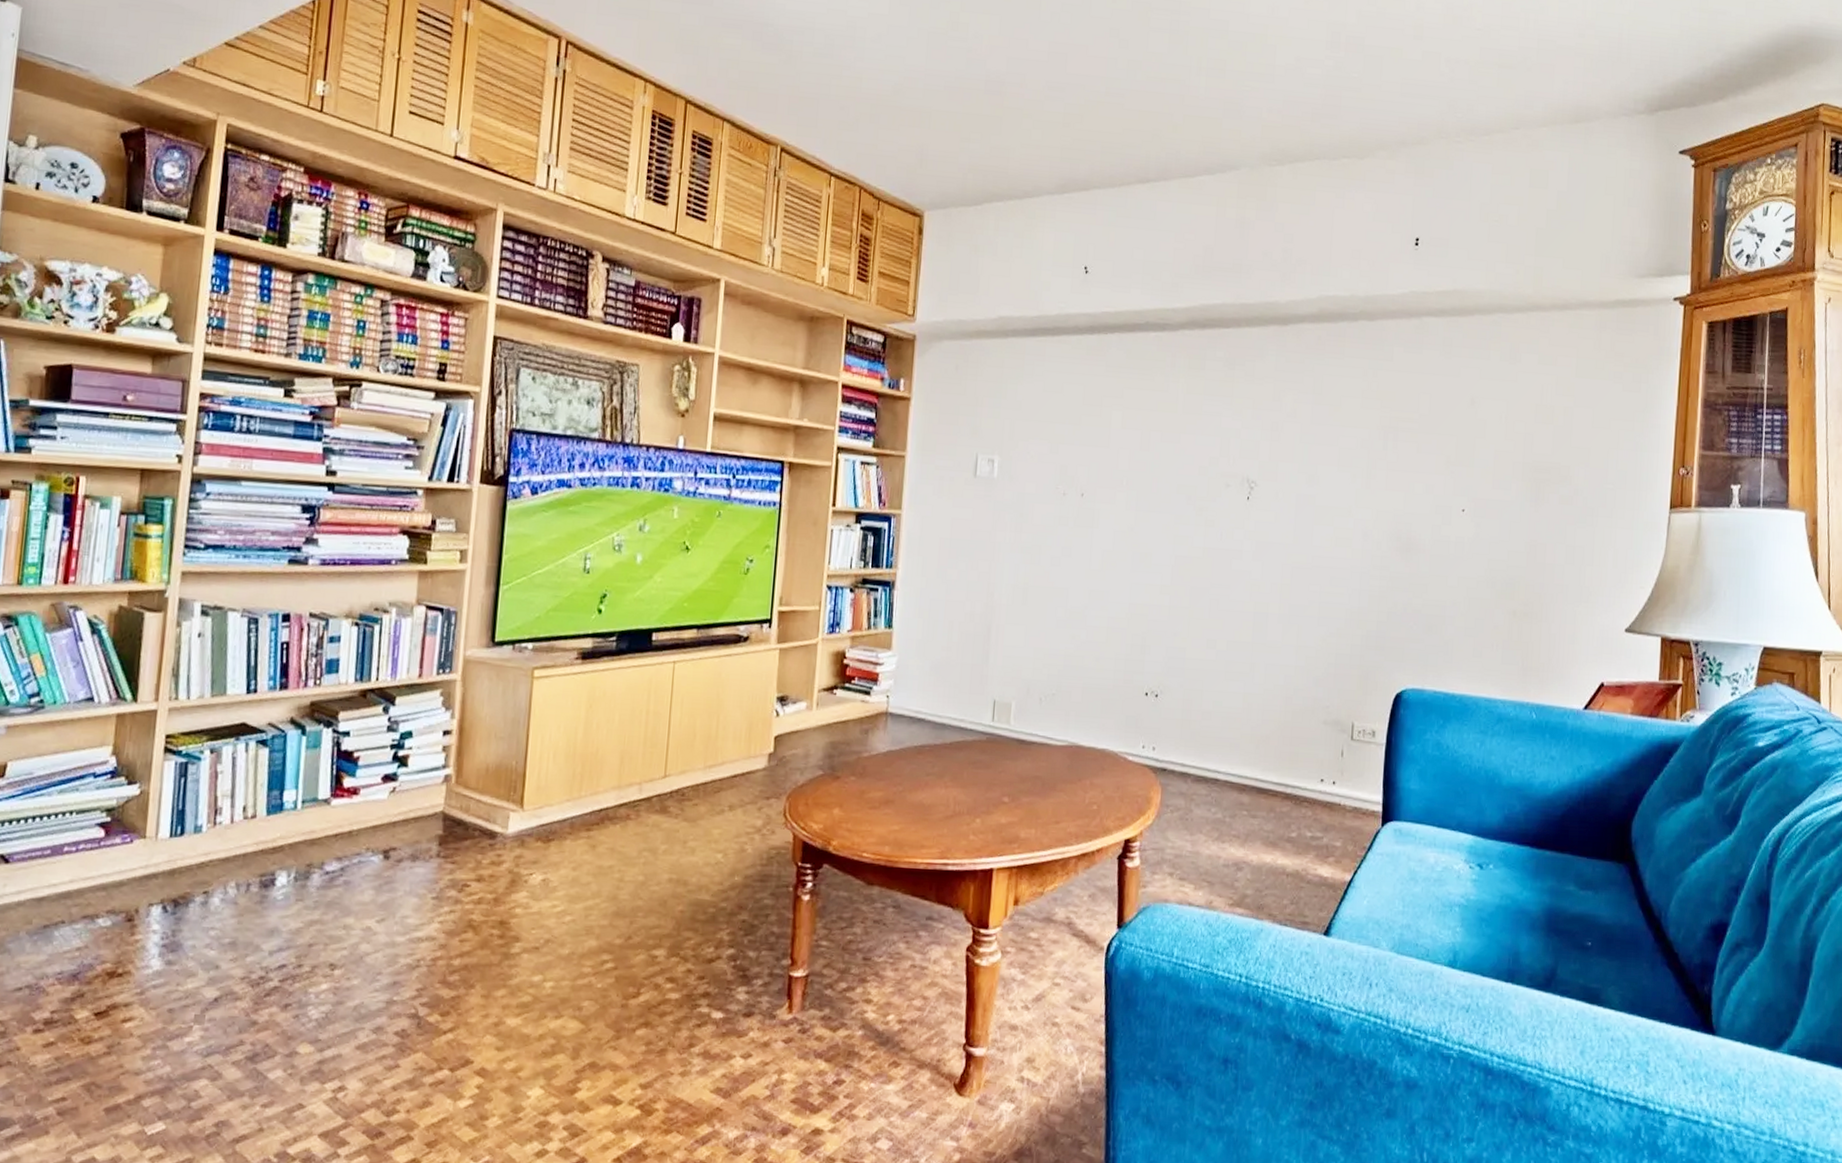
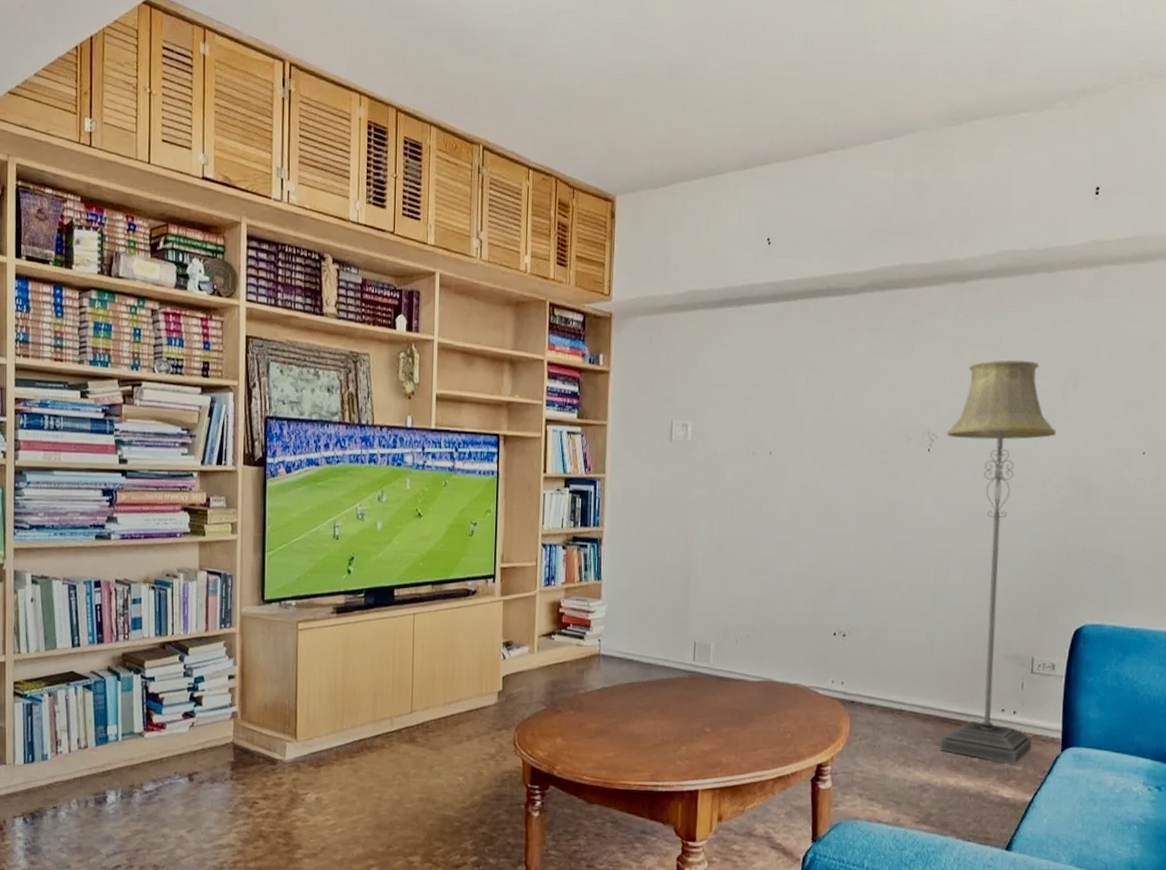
floor lamp: none [1255,407,1377,840] -> present [939,360,1056,764]

